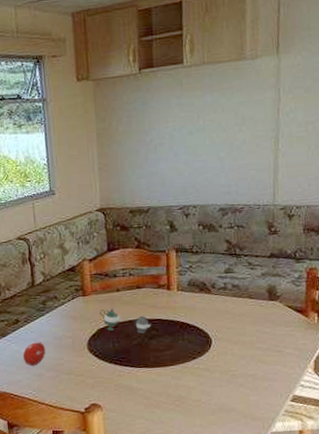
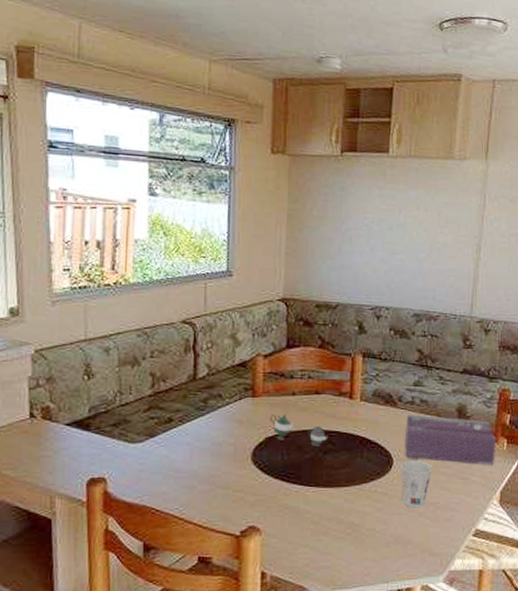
fruit: present [22,342,46,366] -> none [172,447,202,476]
cup: none [219,338,249,381] -> present [400,460,433,508]
tissue box: none [220,298,307,338] -> present [405,414,496,466]

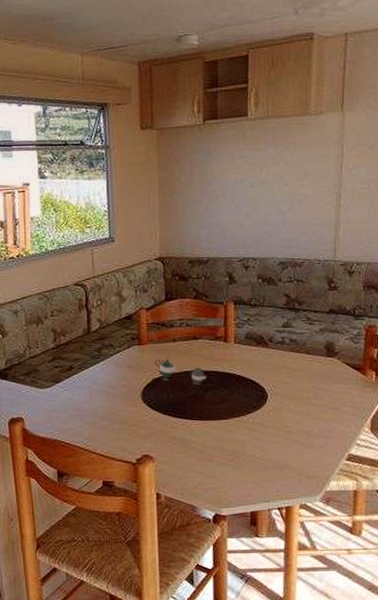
cup: present [400,460,433,508] -> none [275,394,305,437]
tissue box: present [405,414,496,466] -> none [277,353,364,396]

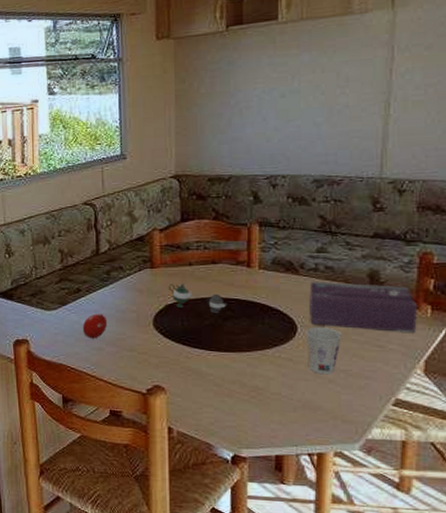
fruit: none [75,390,99,414] -> present [82,314,108,339]
cup: none [275,394,305,437] -> present [306,327,343,375]
tissue box: none [277,353,364,396] -> present [309,281,417,334]

